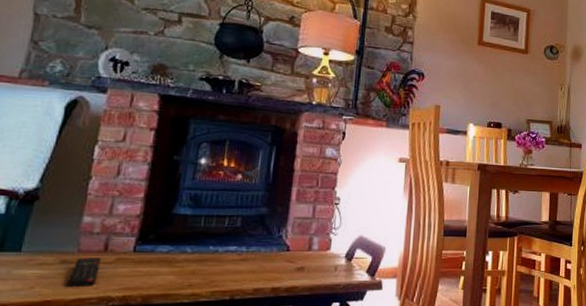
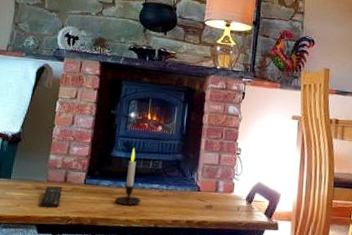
candle: none [177,202,214,275] -> present [115,147,142,205]

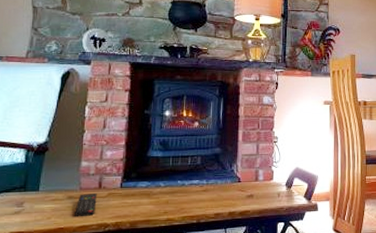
candle: present [115,147,142,205] -> none [155,146,182,204]

